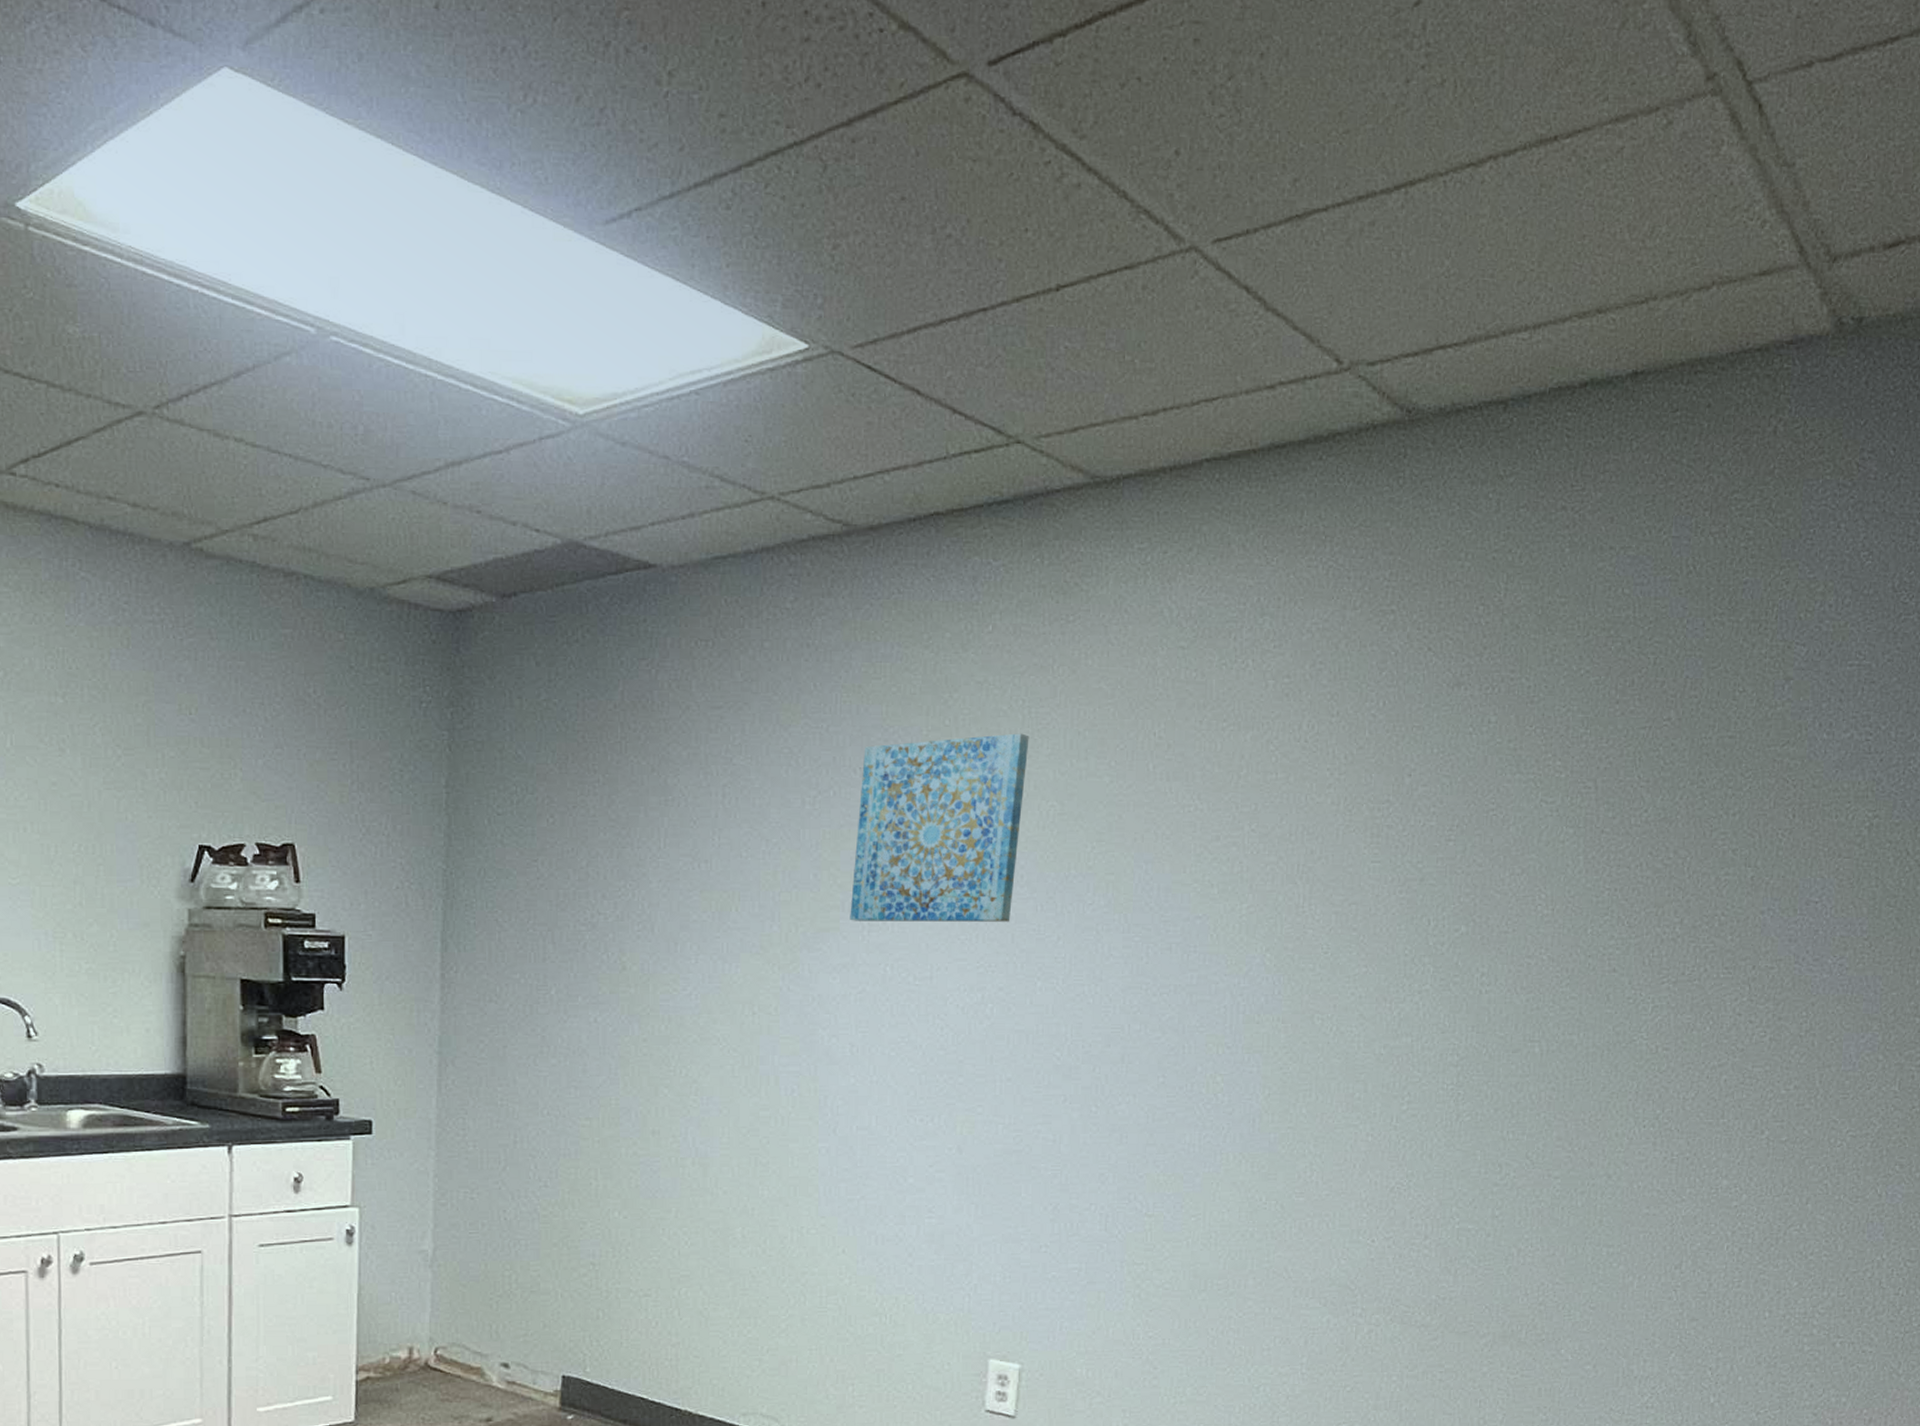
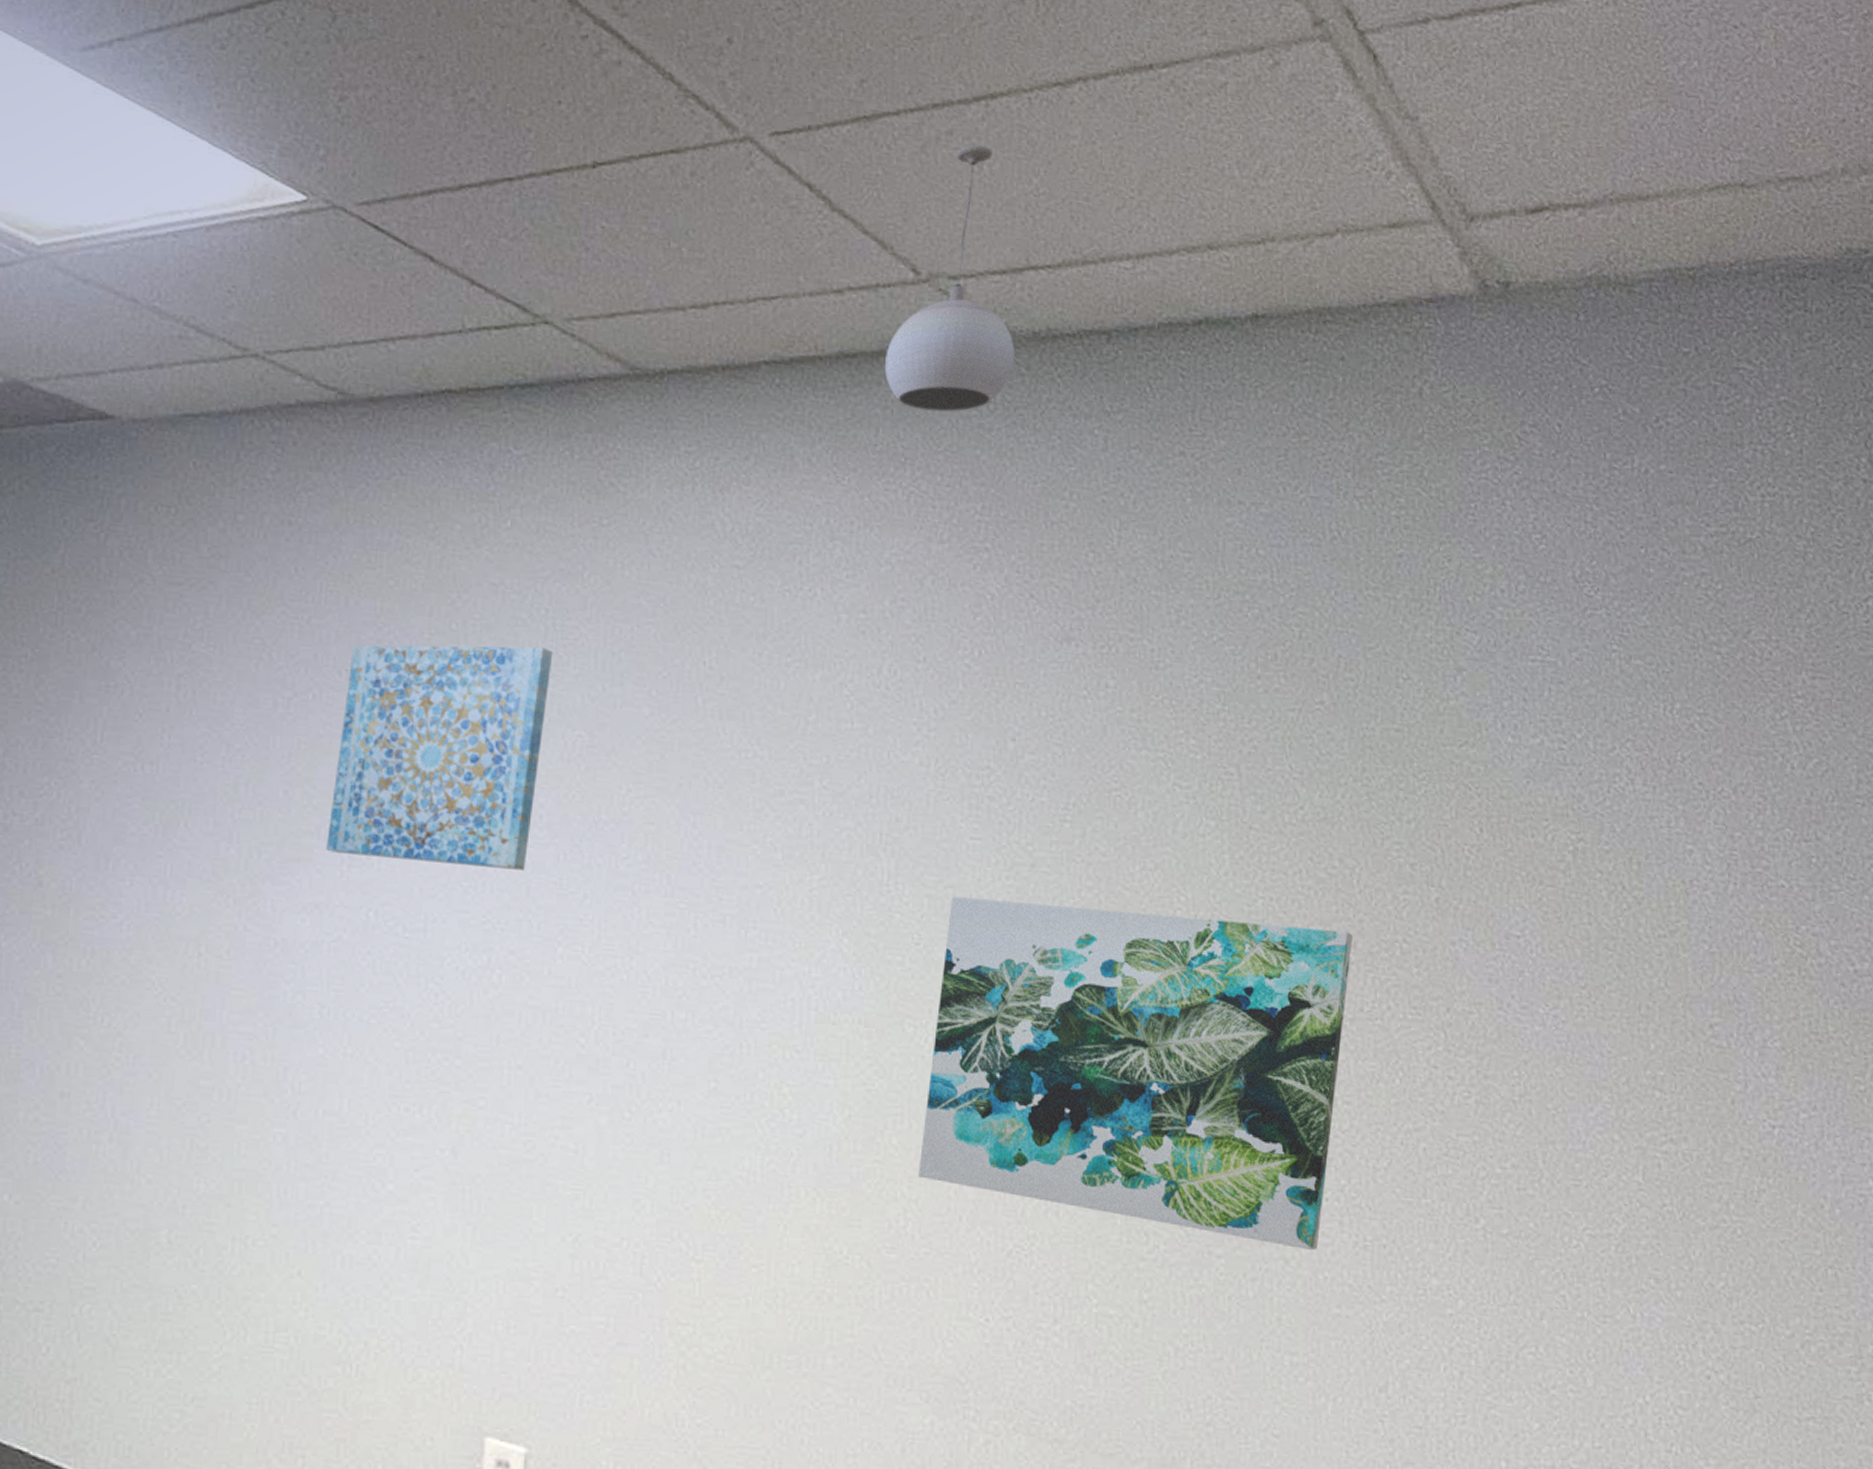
pendant light: none [1309,233,1423,491] -> present [884,145,1015,412]
wall art: none [1322,910,1681,1167] -> present [918,896,1354,1251]

